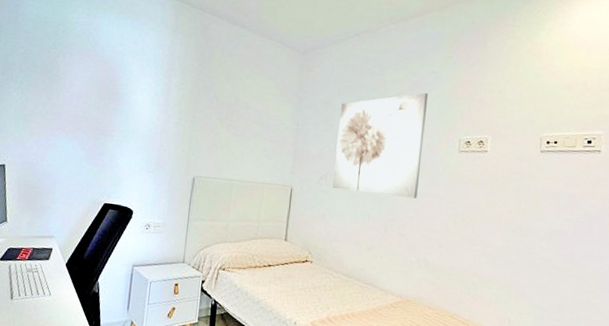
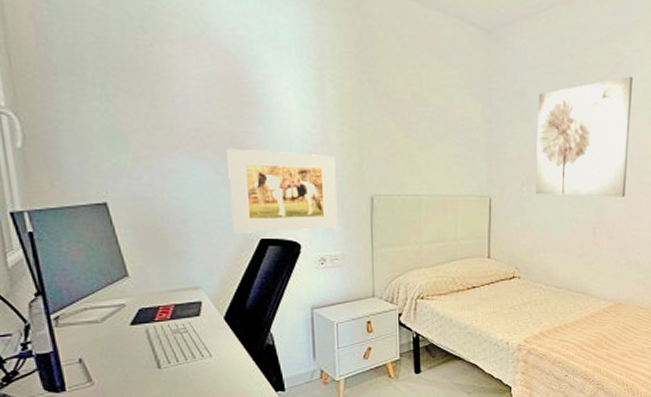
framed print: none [85,132,170,201] -> present [227,149,338,233]

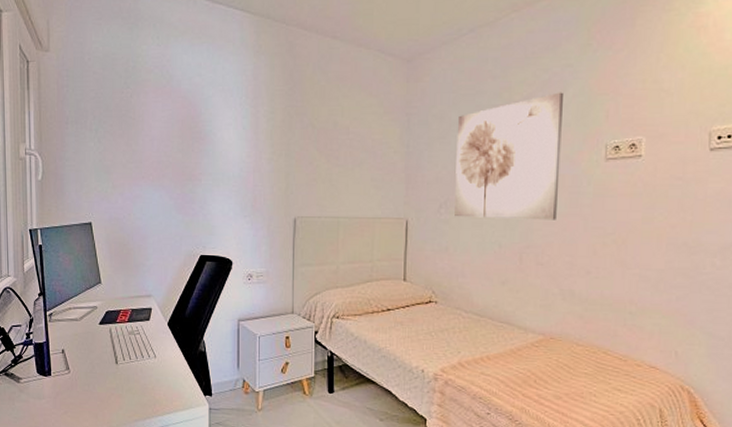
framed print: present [227,149,338,233] -> none [179,178,265,250]

